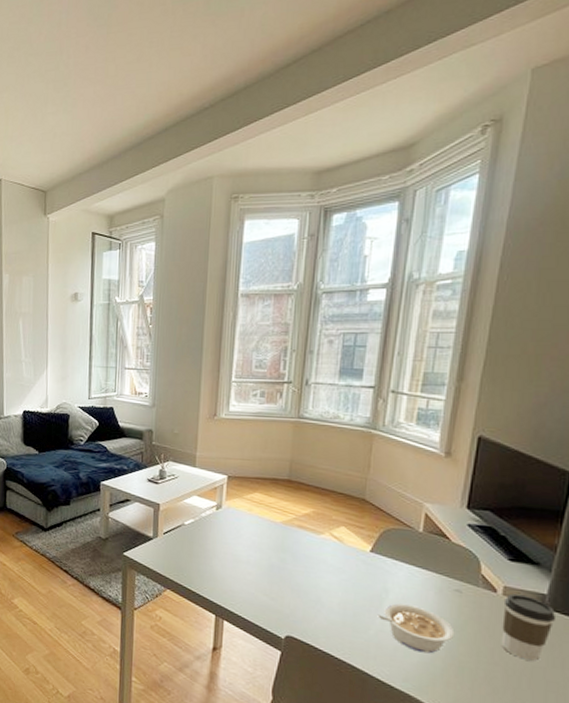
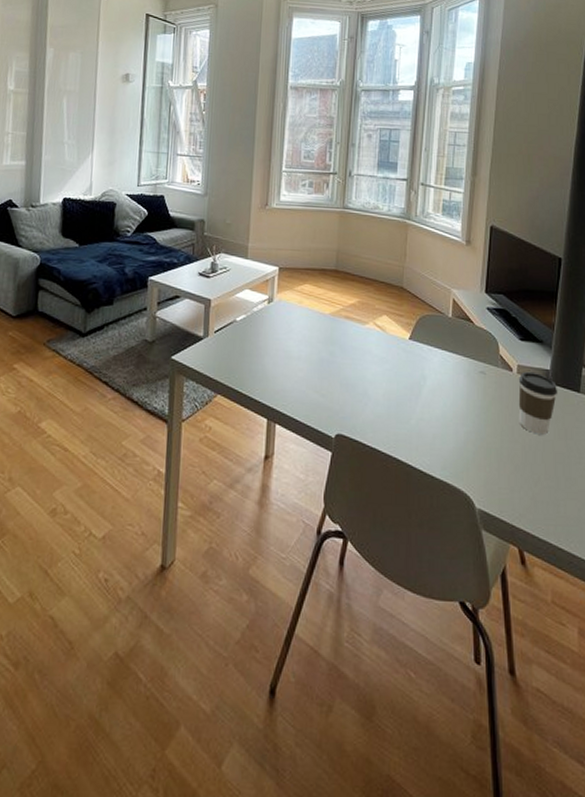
legume: present [377,603,455,654] -> none [417,390,482,438]

